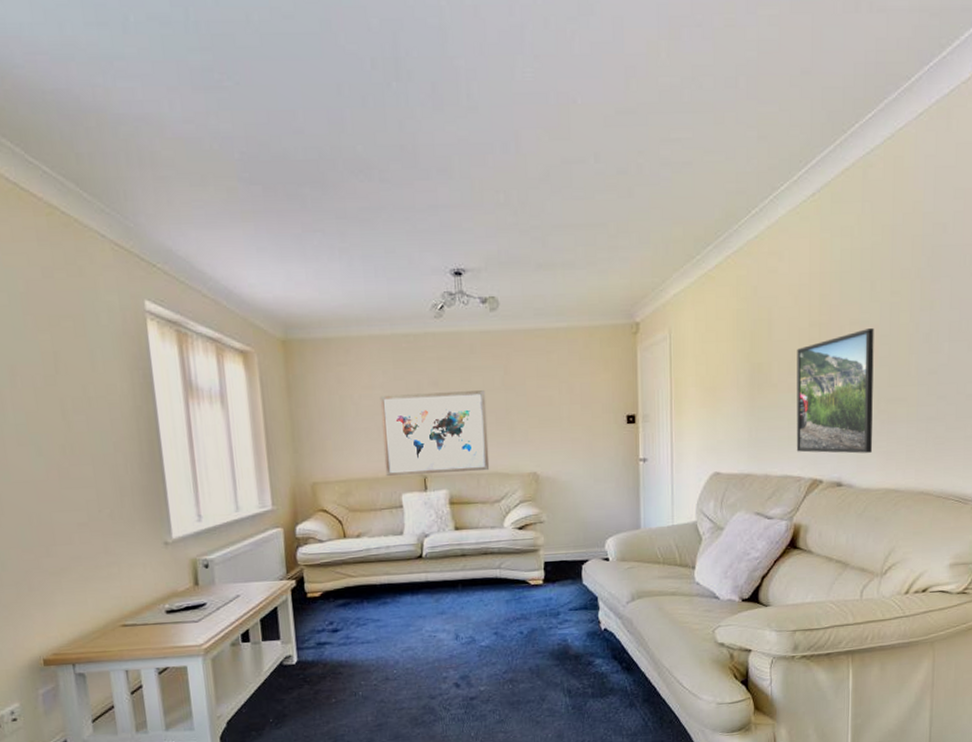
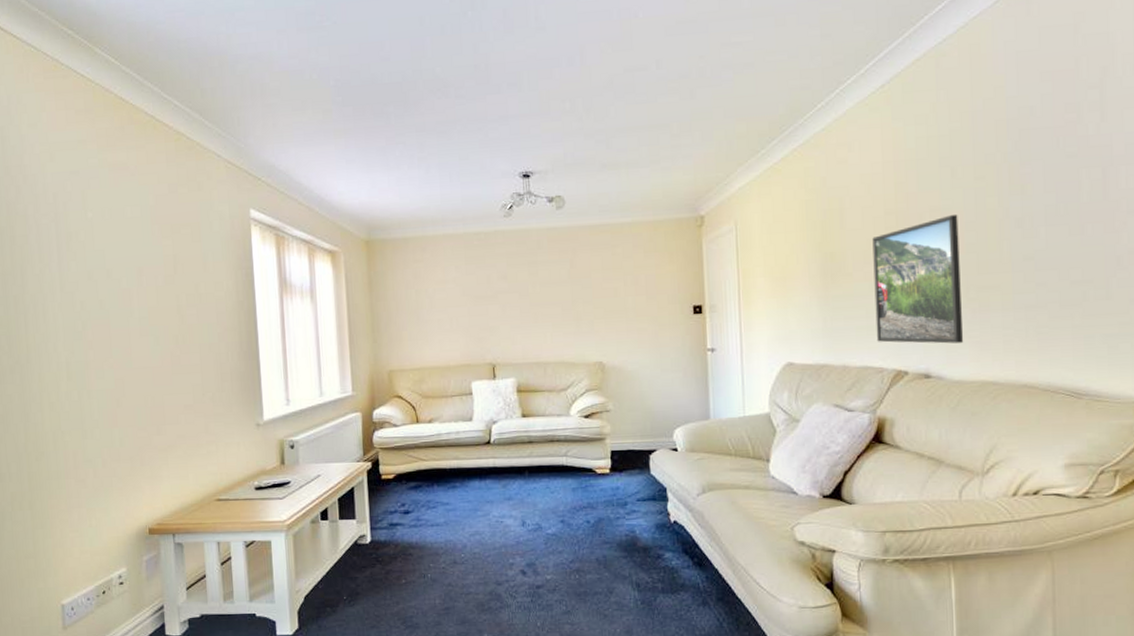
wall art: present [380,390,490,477] -> none [452,283,556,365]

